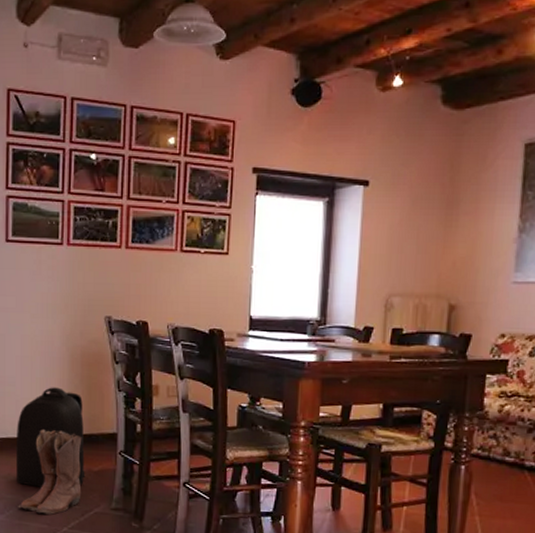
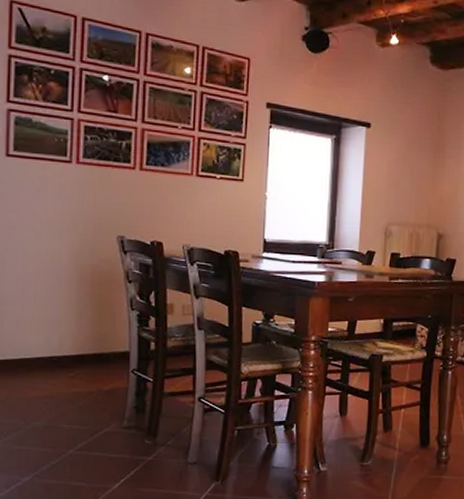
backpack: present [15,387,86,487] -> none [15,306,95,410]
boots: present [18,430,82,515] -> none [17,350,92,437]

